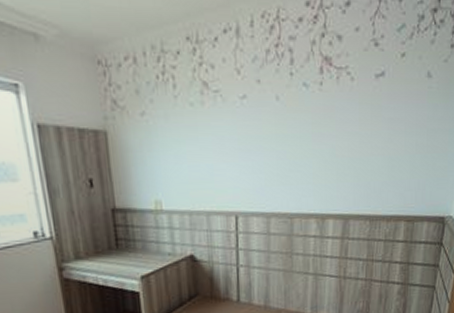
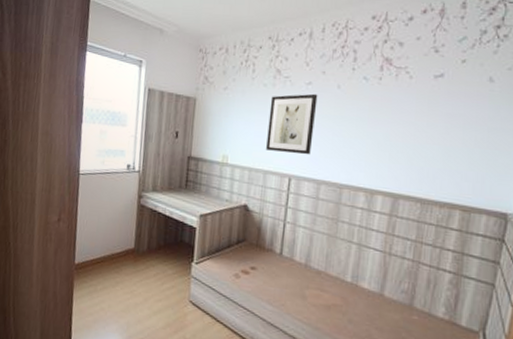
wall art: none [201,109,256,187] -> present [266,93,318,155]

